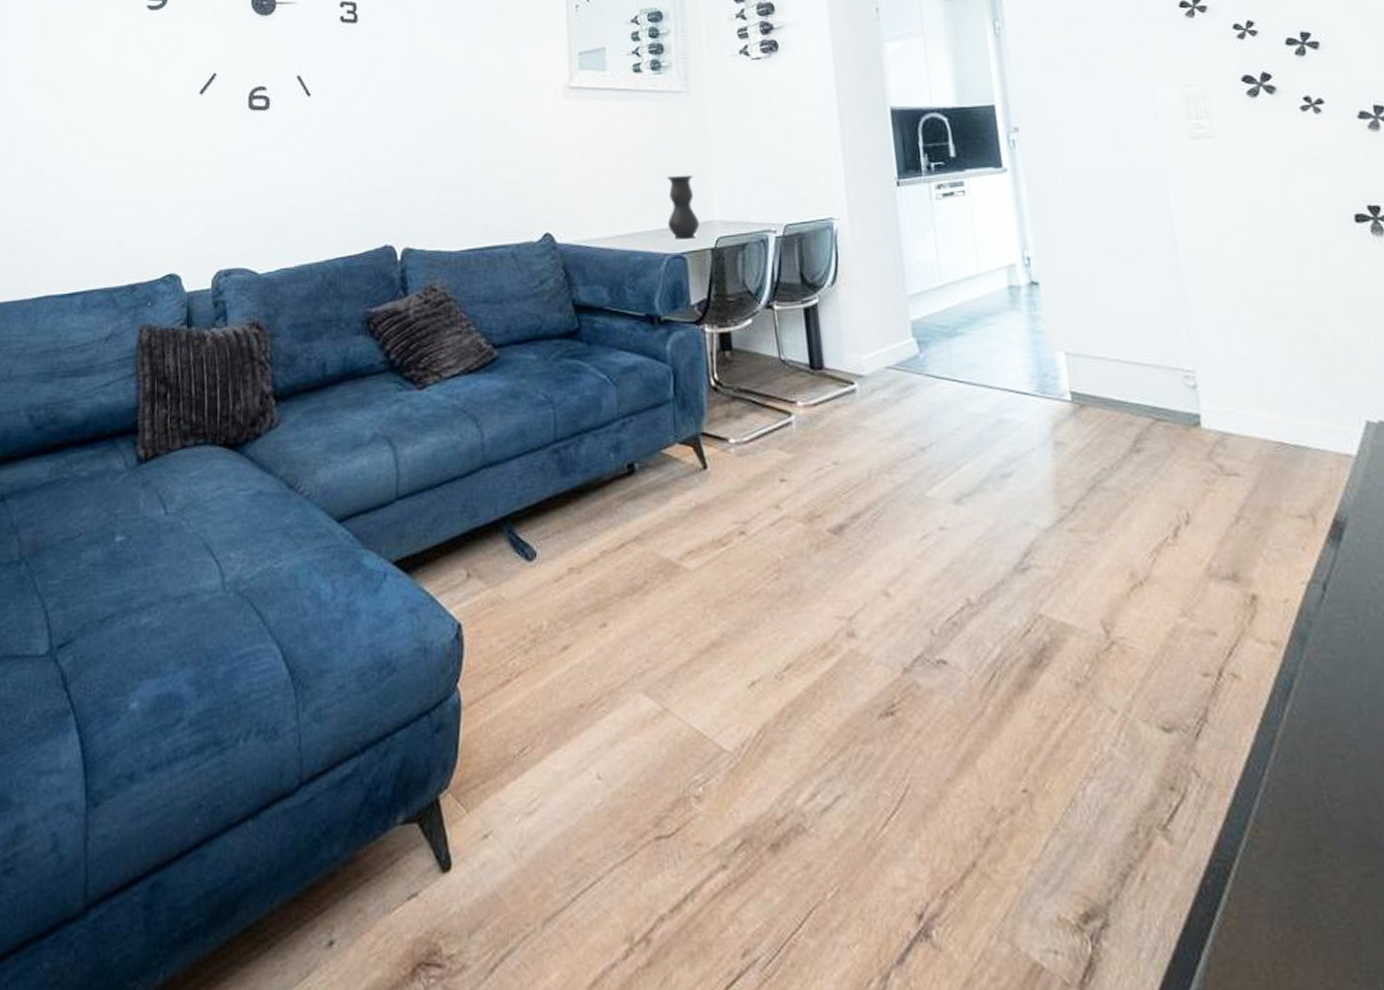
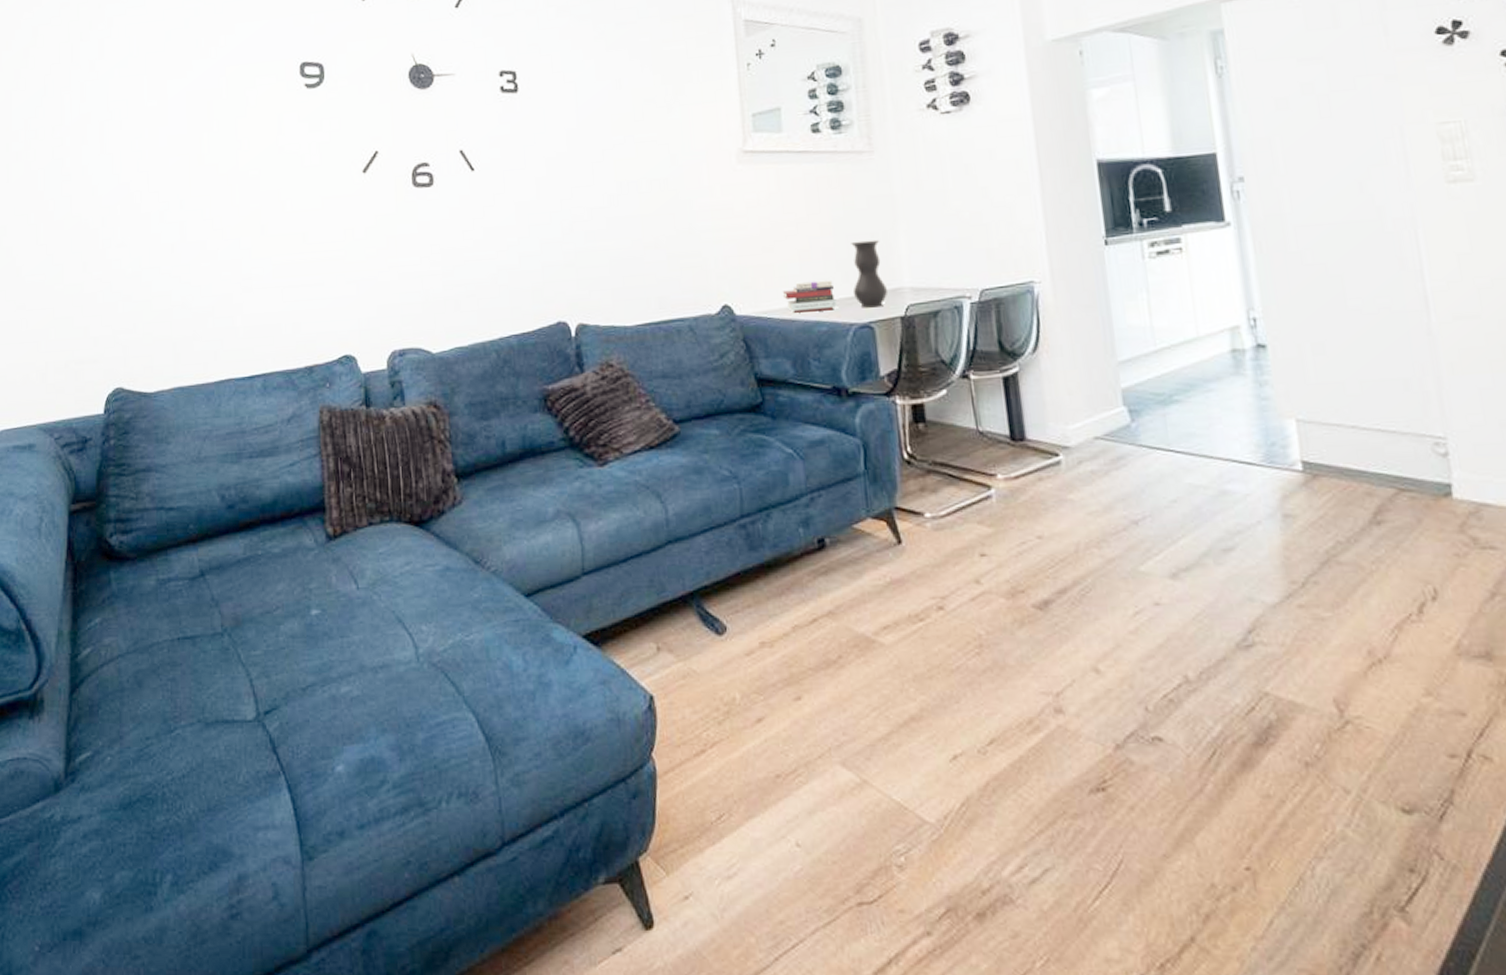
books: none [601,210,652,242] -> present [782,278,837,313]

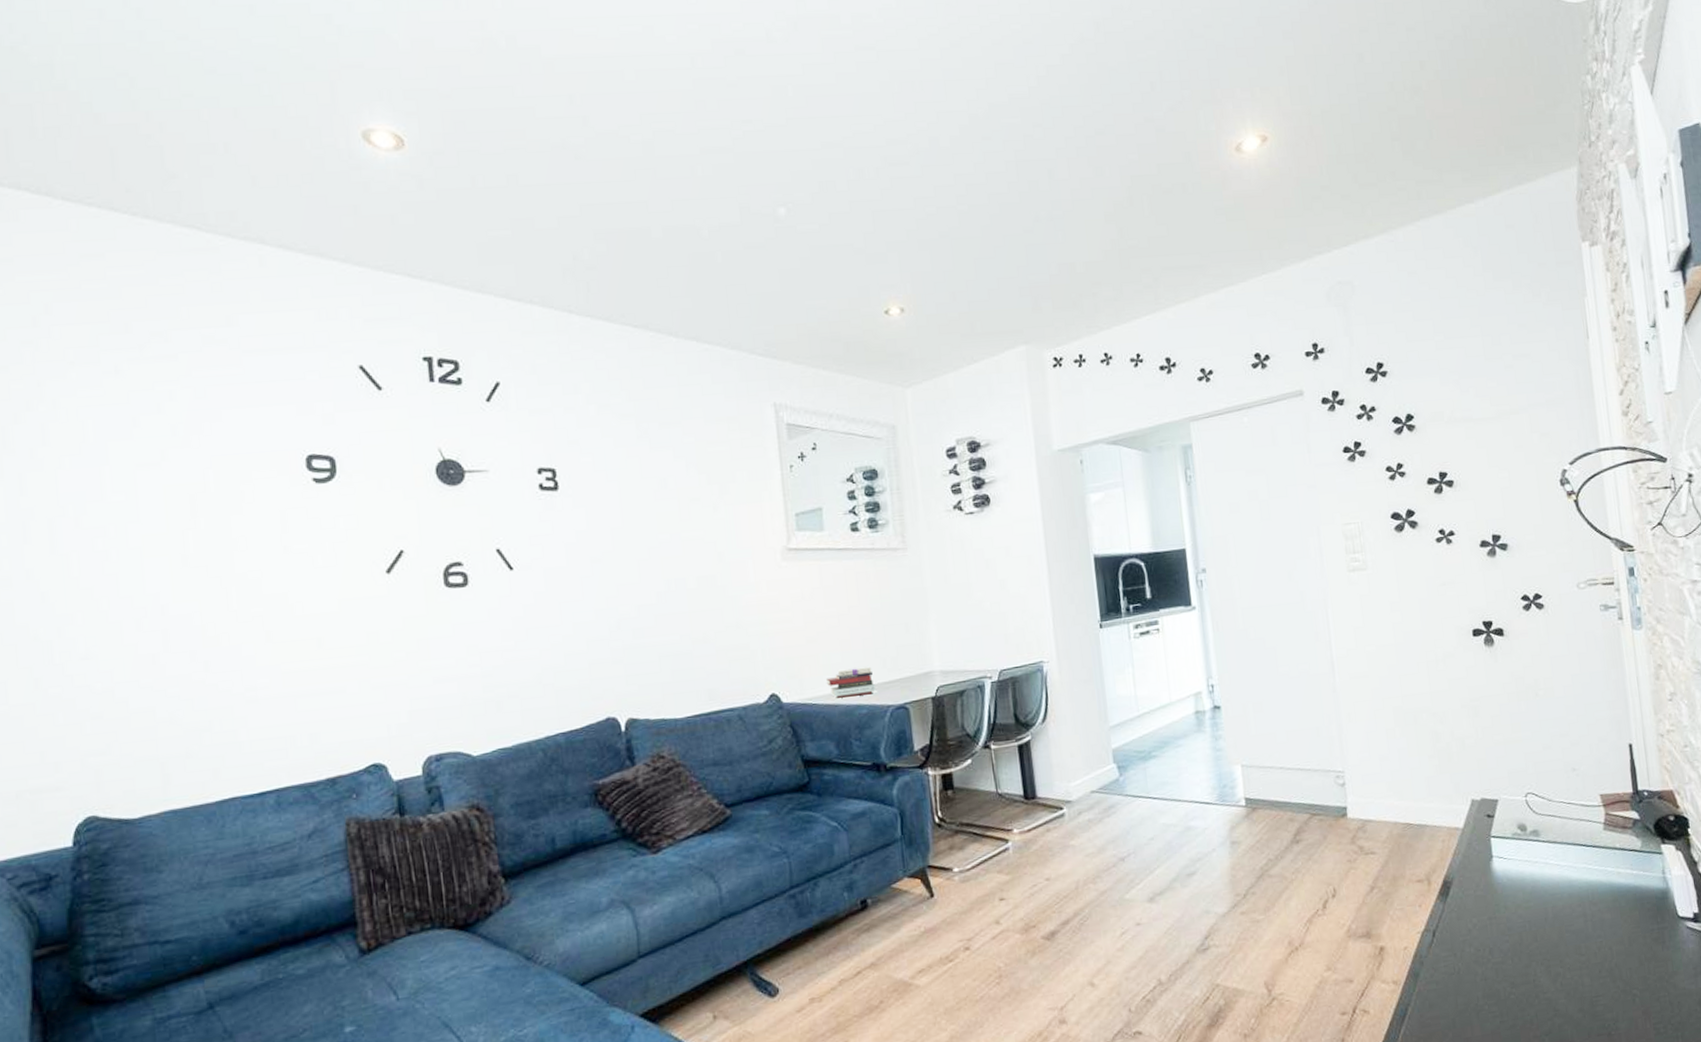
vase: present [851,239,888,308] -> none [887,628,921,691]

